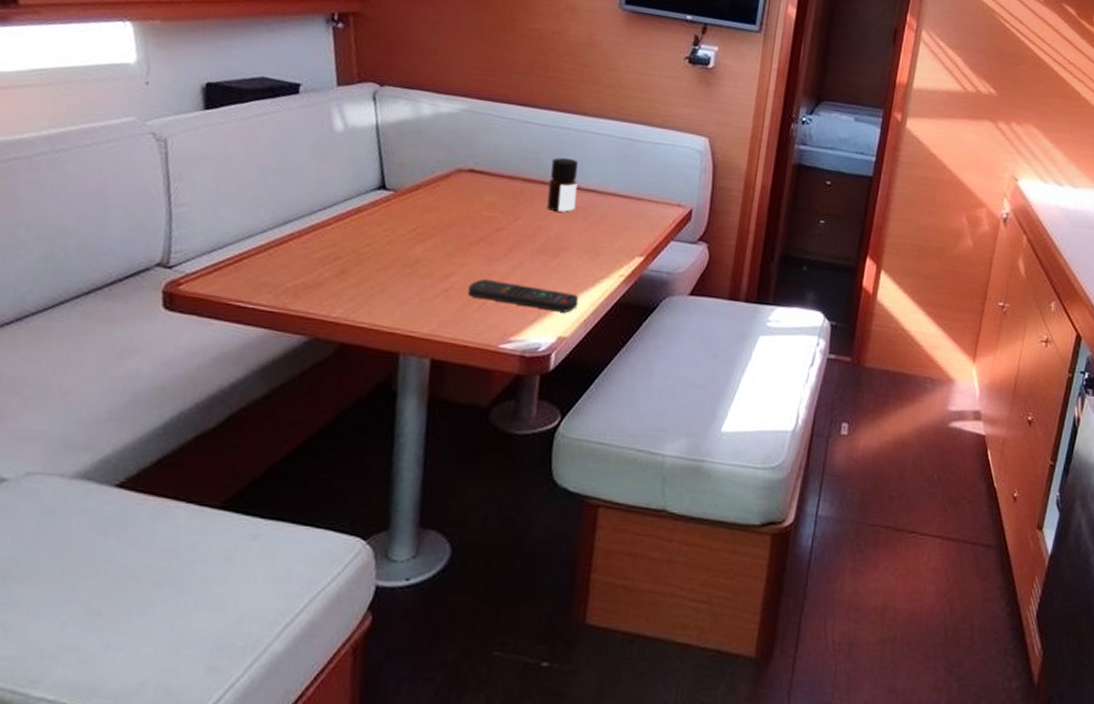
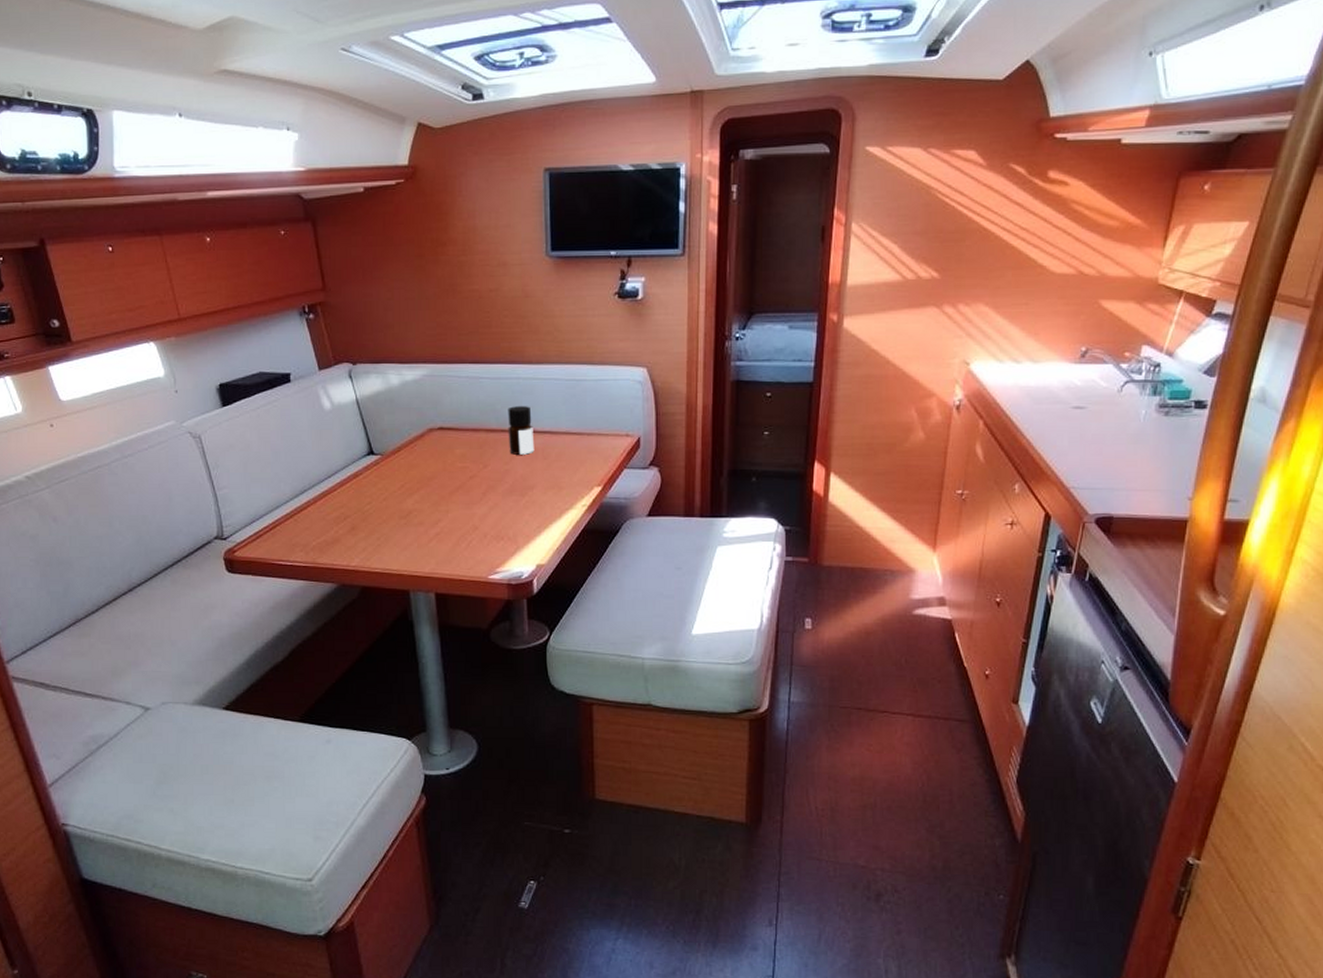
remote control: present [468,279,579,313] -> none [455,522,550,543]

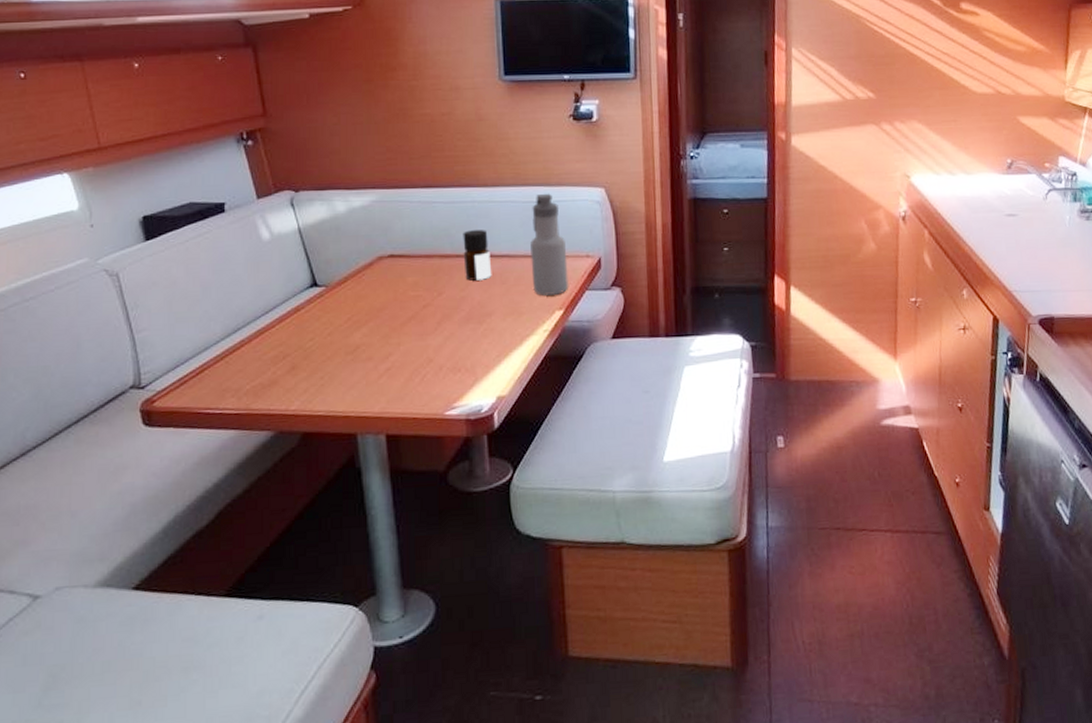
water bottle: none [572,371,607,472] -> present [530,193,568,296]

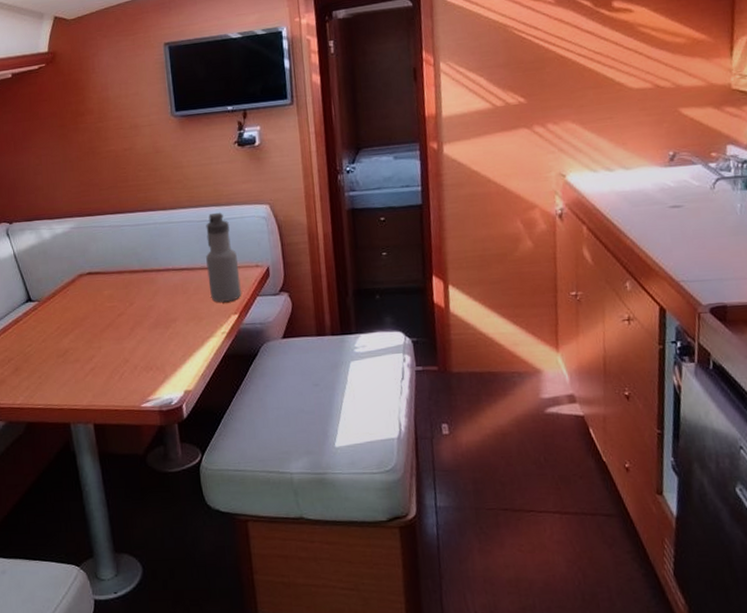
bottle: present [463,230,492,281] -> none [147,247,175,292]

